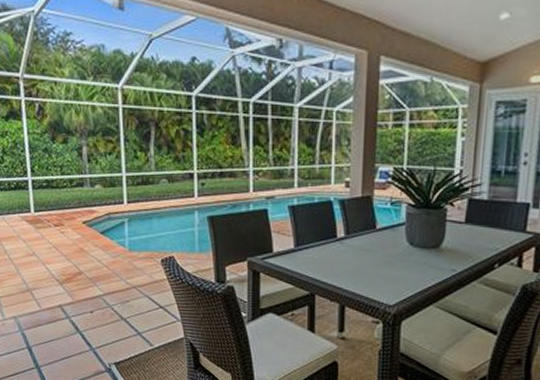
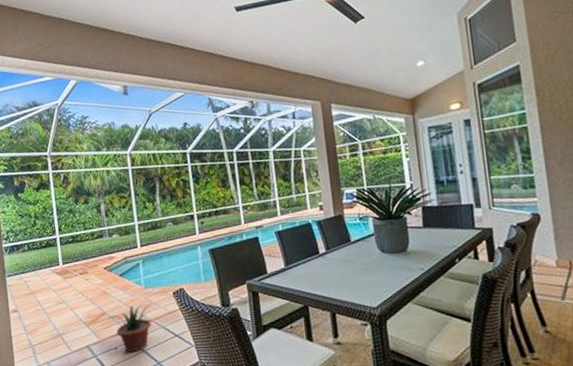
potted plant: none [84,268,135,319] -> present [107,304,152,353]

